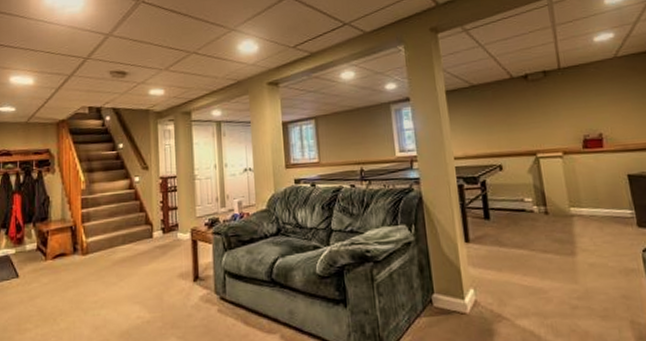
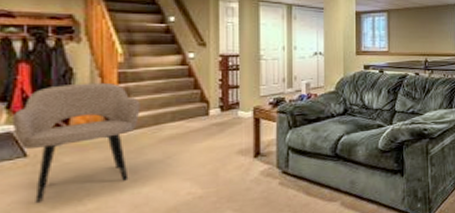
armchair: none [9,208,99,320] -> present [11,82,140,202]

